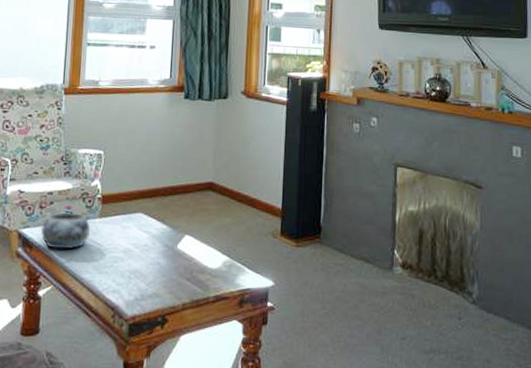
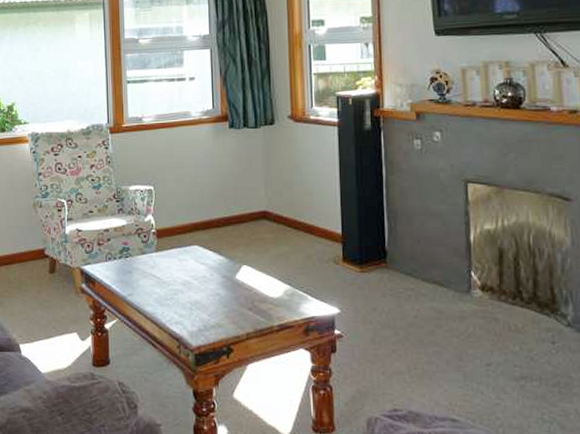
decorative bowl: present [40,212,90,249] -> none [101,247,149,284]

